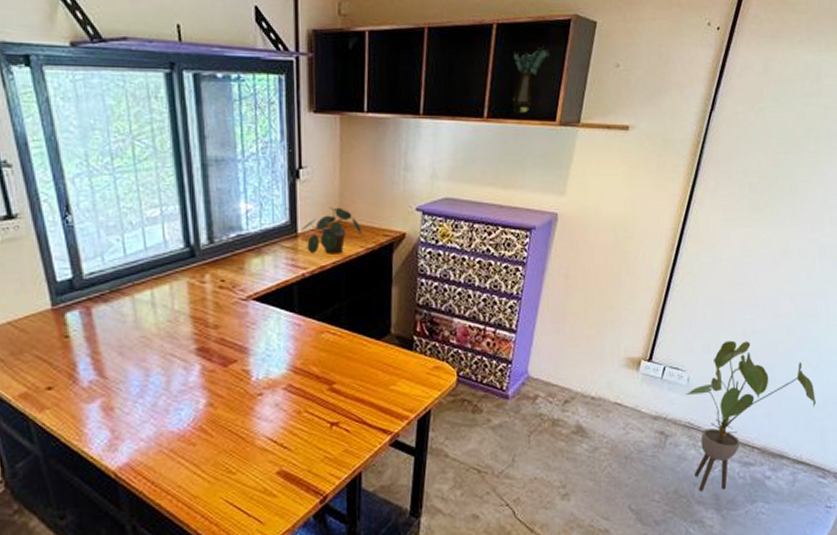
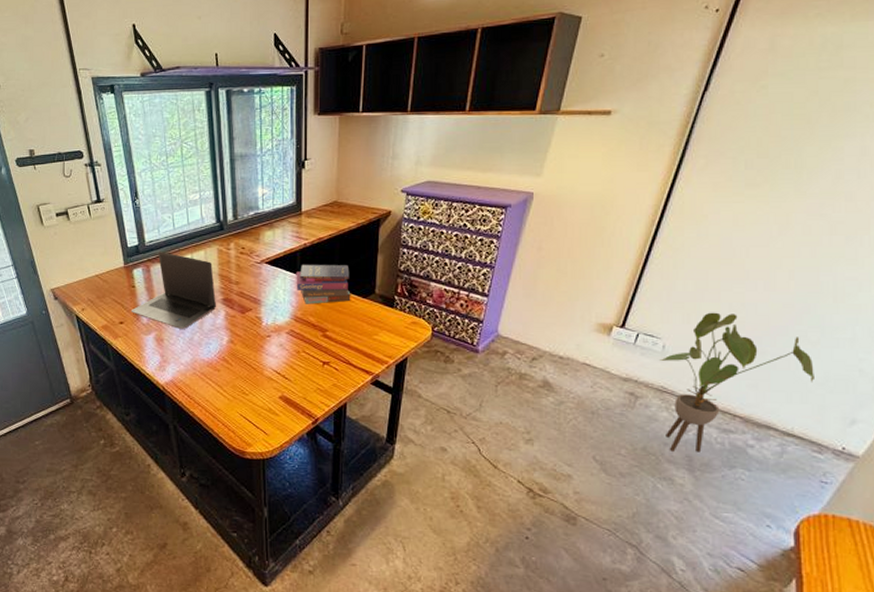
laptop computer: none [63,287,189,393] -> present [131,252,217,330]
books: none [293,300,362,351] -> present [296,265,351,304]
potted plant: present [302,207,362,255] -> none [305,190,354,228]
vase: present [512,45,550,113] -> none [493,43,532,105]

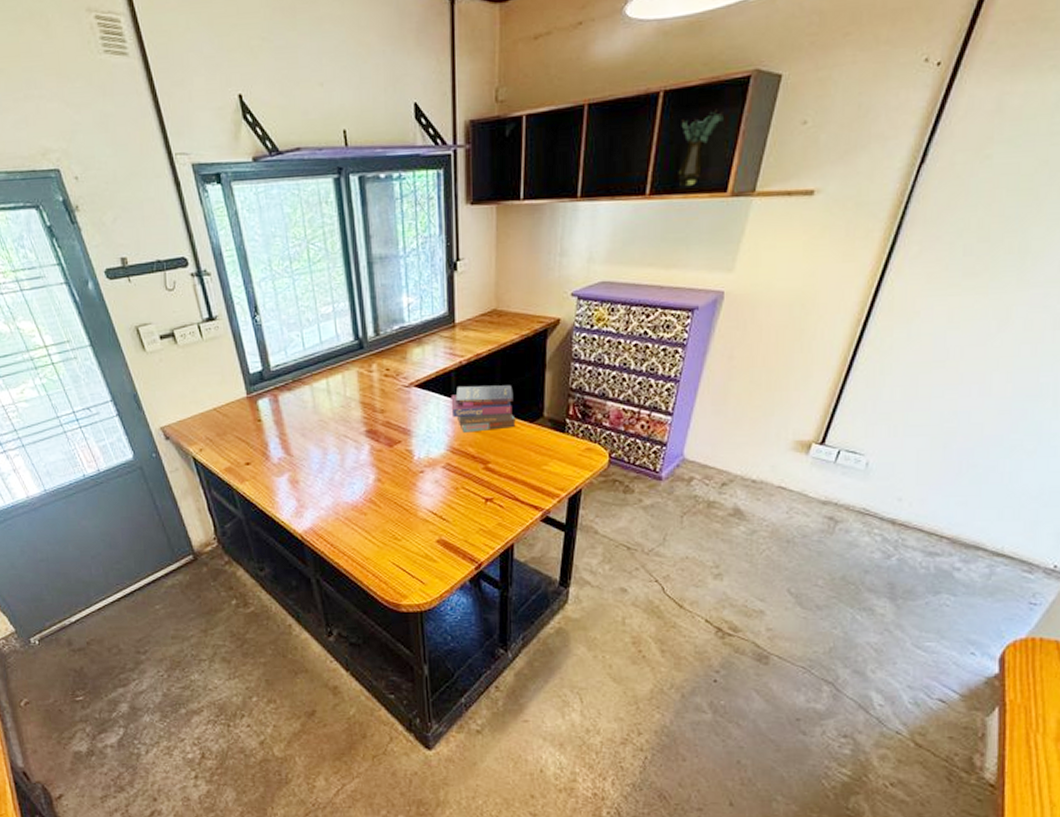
laptop computer: present [131,252,217,330] -> none [258,377,360,469]
vase: none [493,43,532,105] -> present [678,109,723,187]
house plant: present [659,312,814,453] -> none [862,422,1029,579]

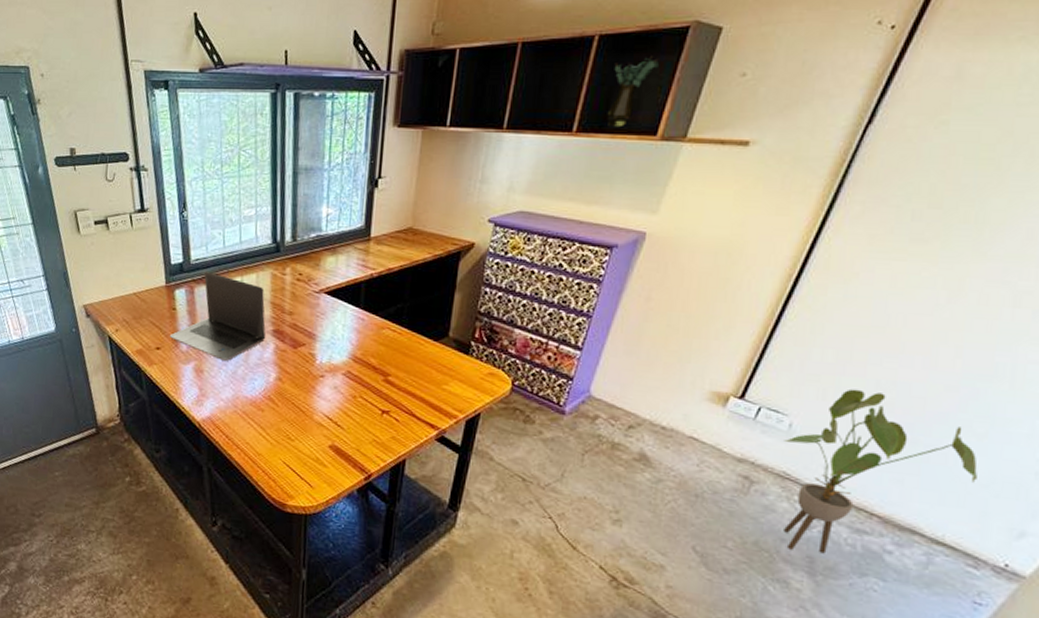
laptop computer: none [258,377,360,469] -> present [169,272,266,362]
books: present [451,385,516,433] -> none [357,298,421,344]
house plant: none [862,422,1029,579] -> present [784,389,978,554]

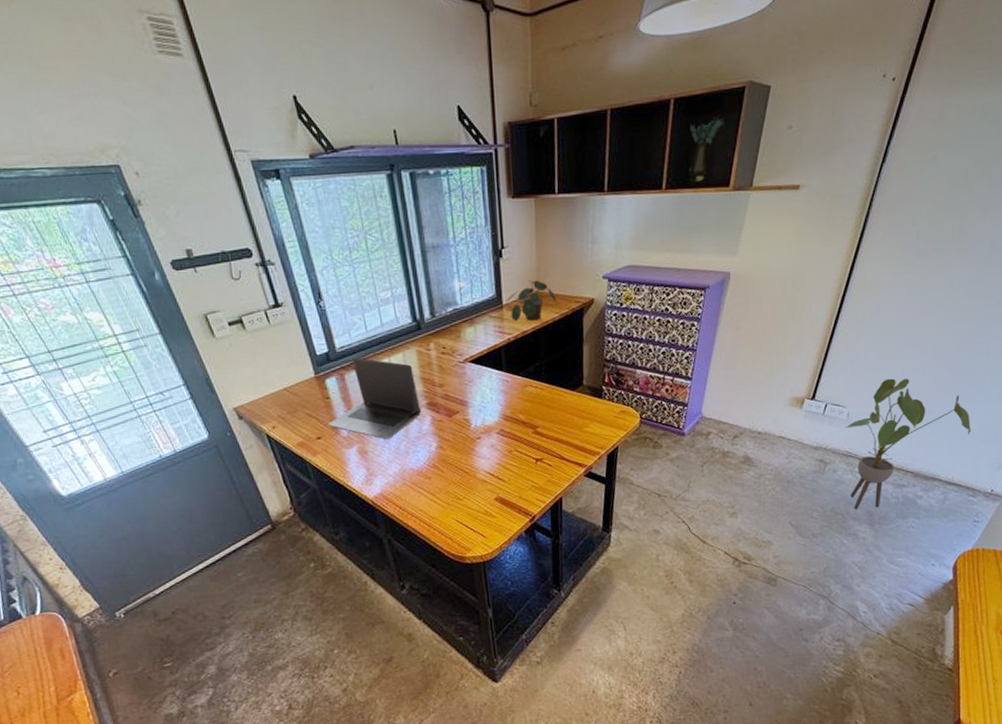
potted plant: none [375,215,432,259] -> present [506,280,557,322]

